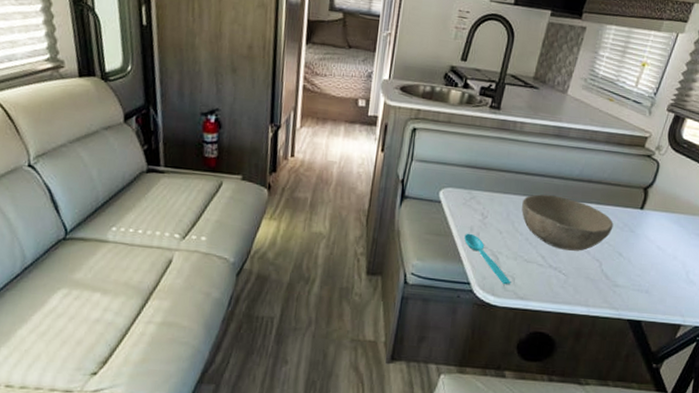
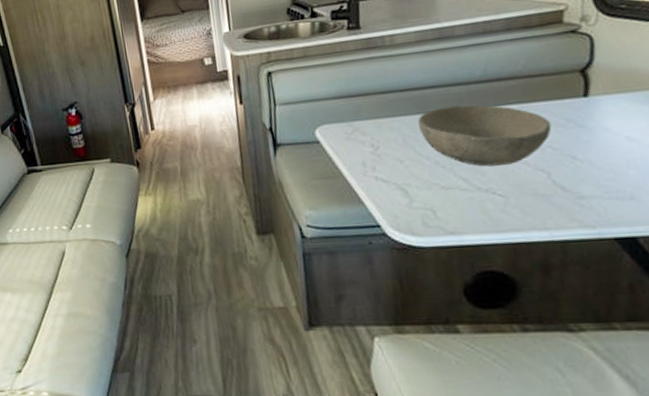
spoon: present [464,233,511,285] -> none [357,169,433,221]

